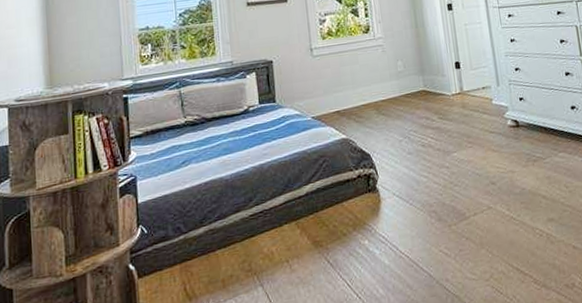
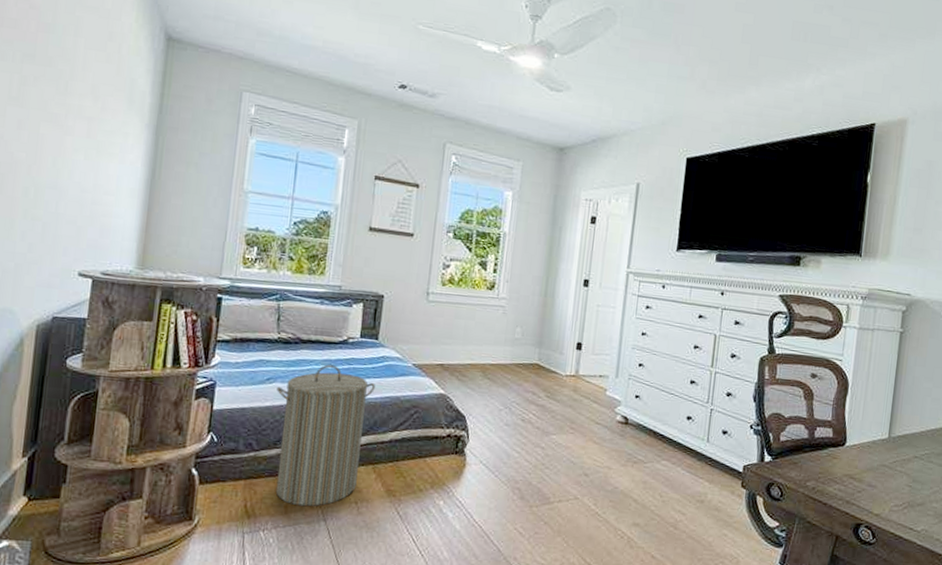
laundry hamper: none [193,135,284,278] -> present [275,364,375,507]

